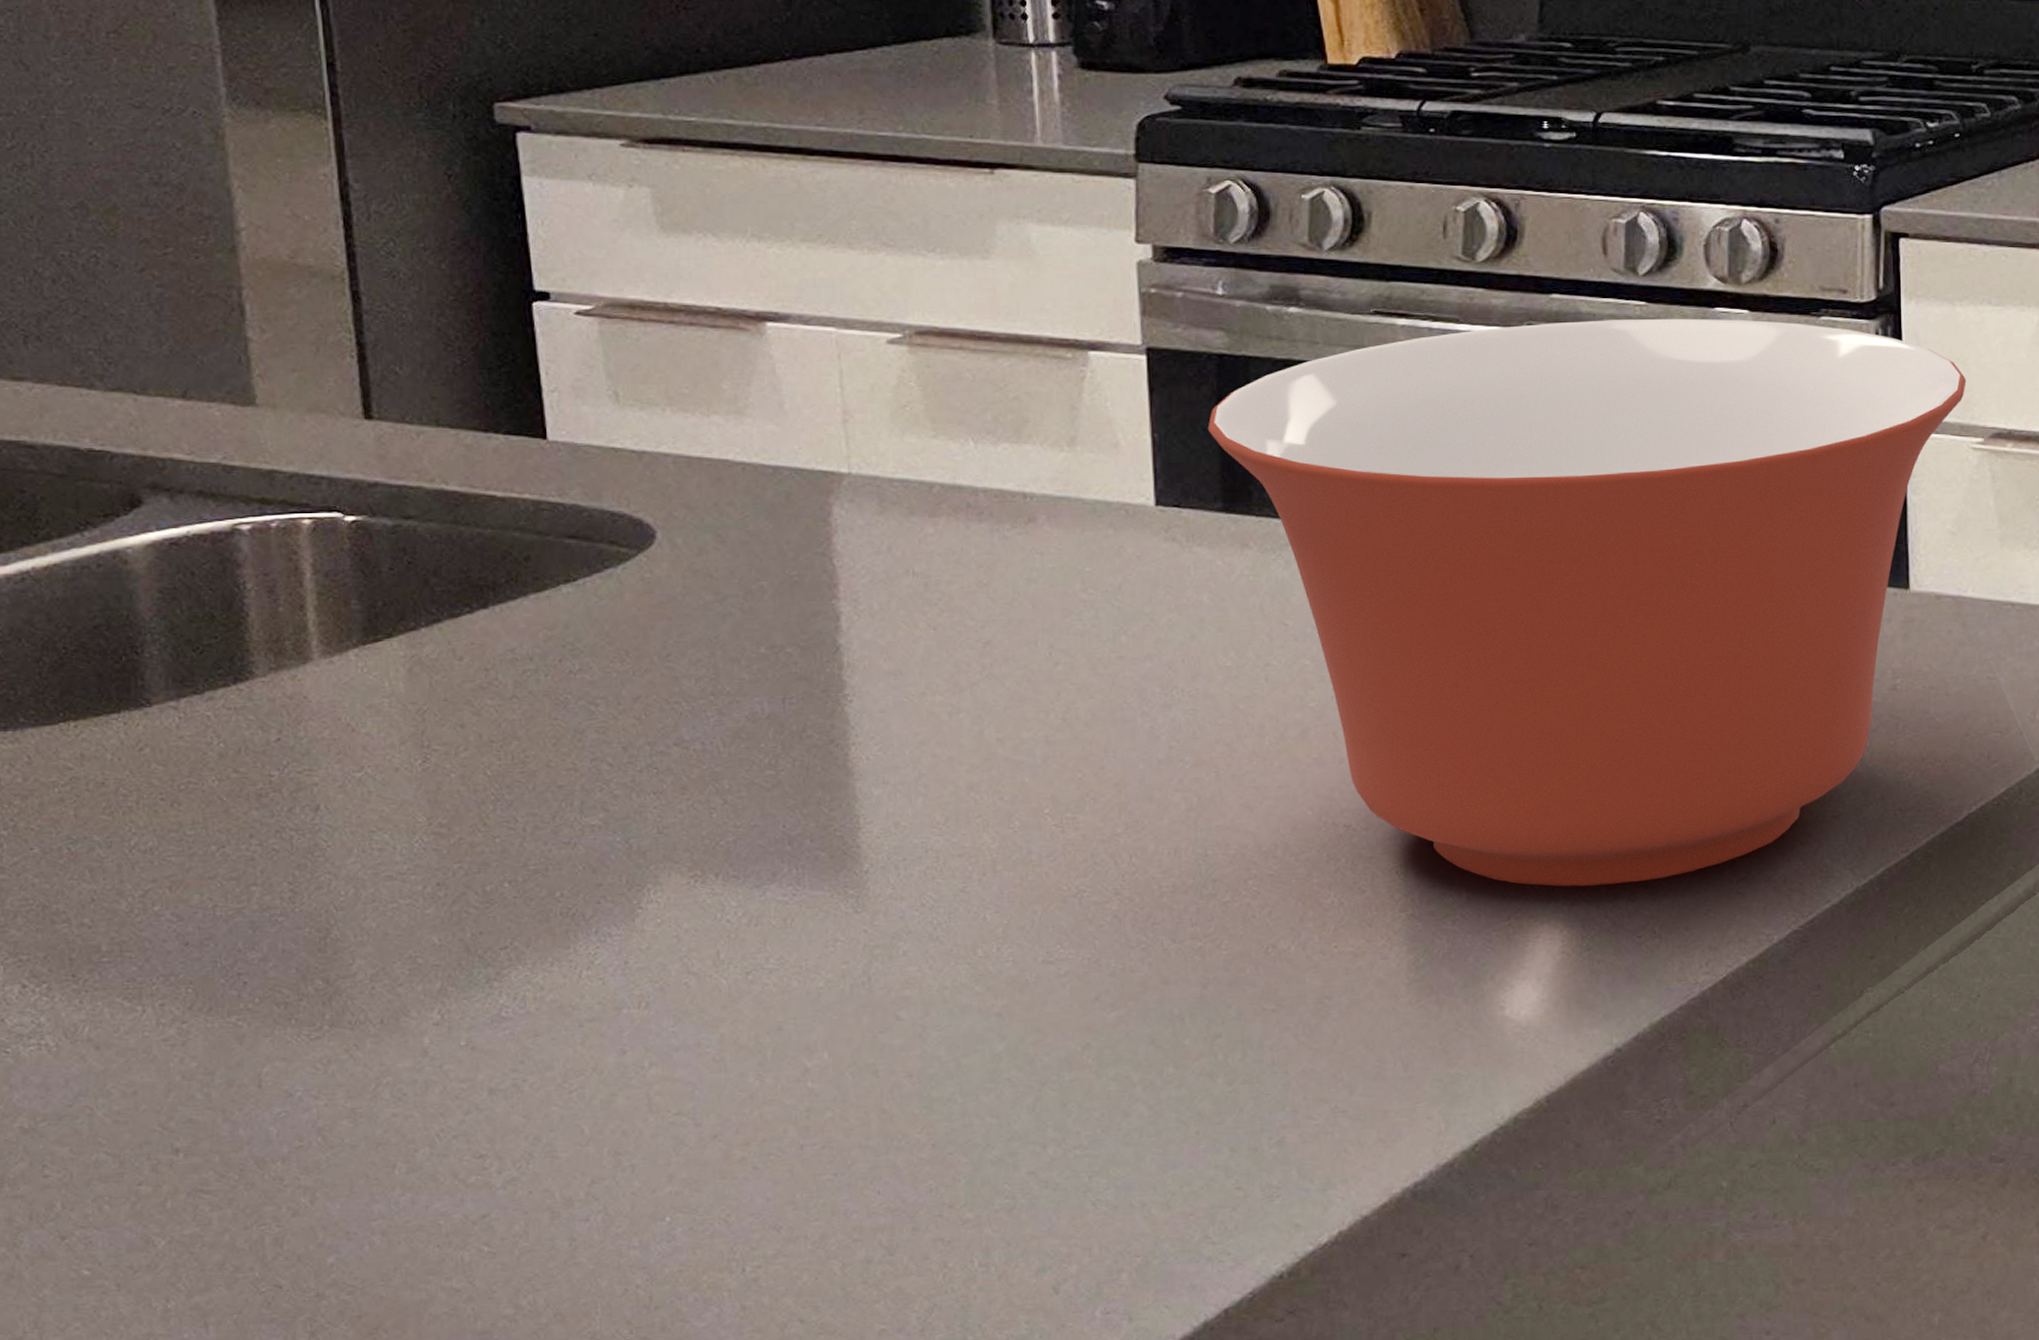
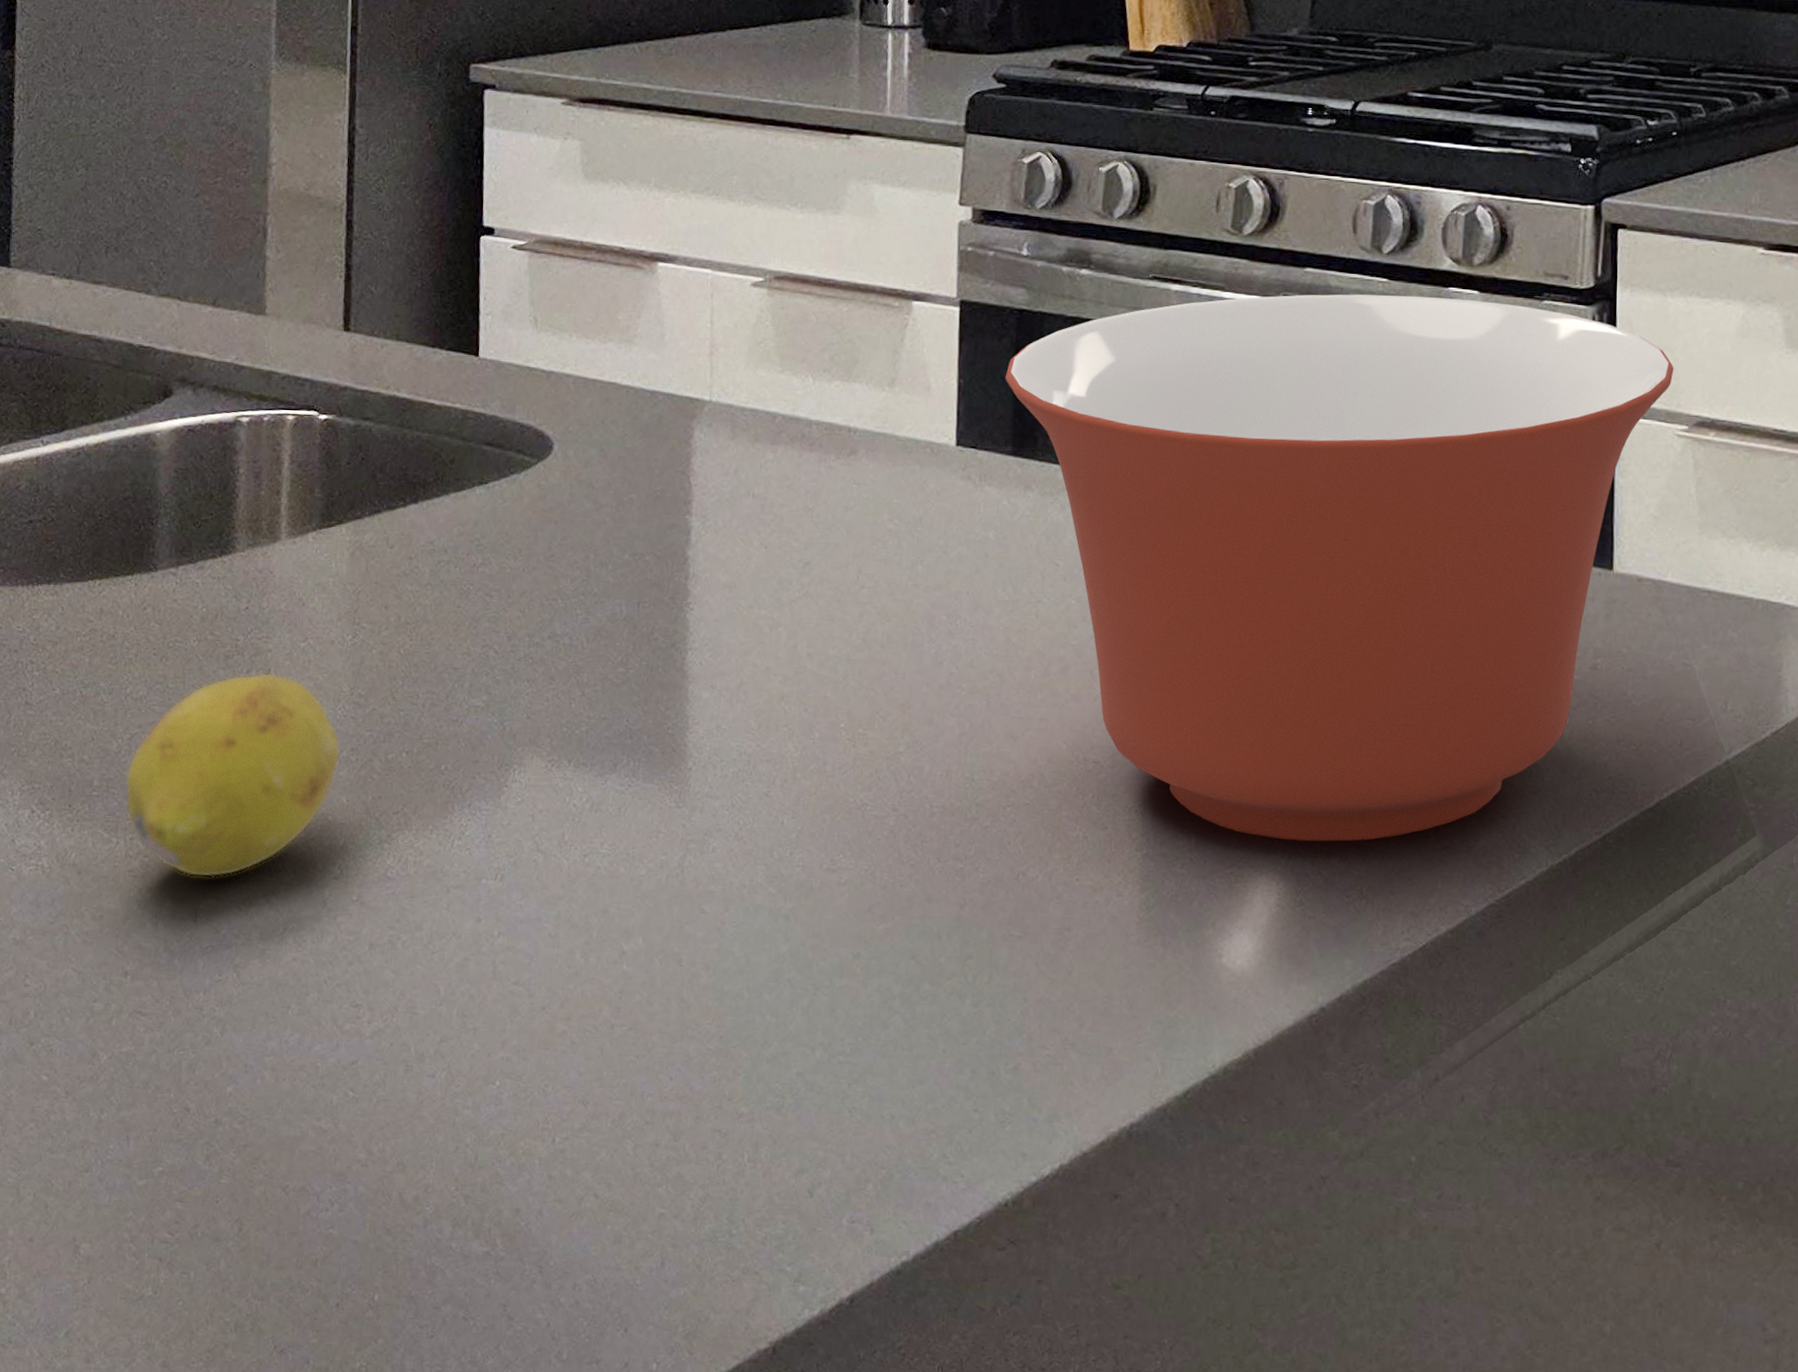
fruit: none [143,808,424,1040] -> present [124,672,341,878]

